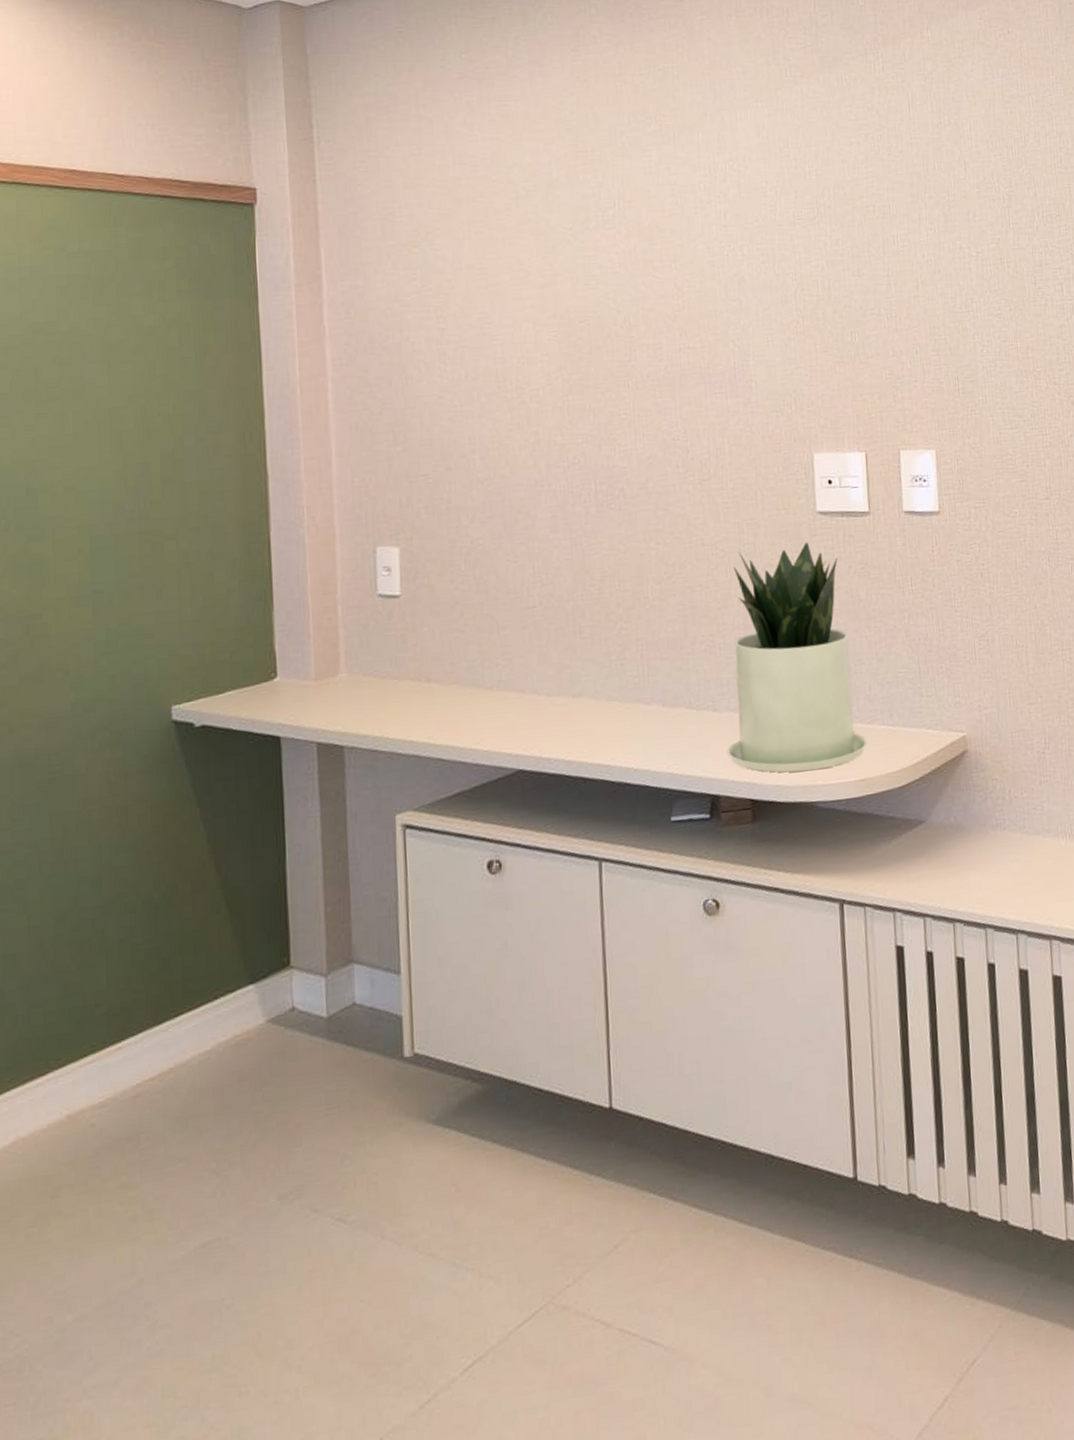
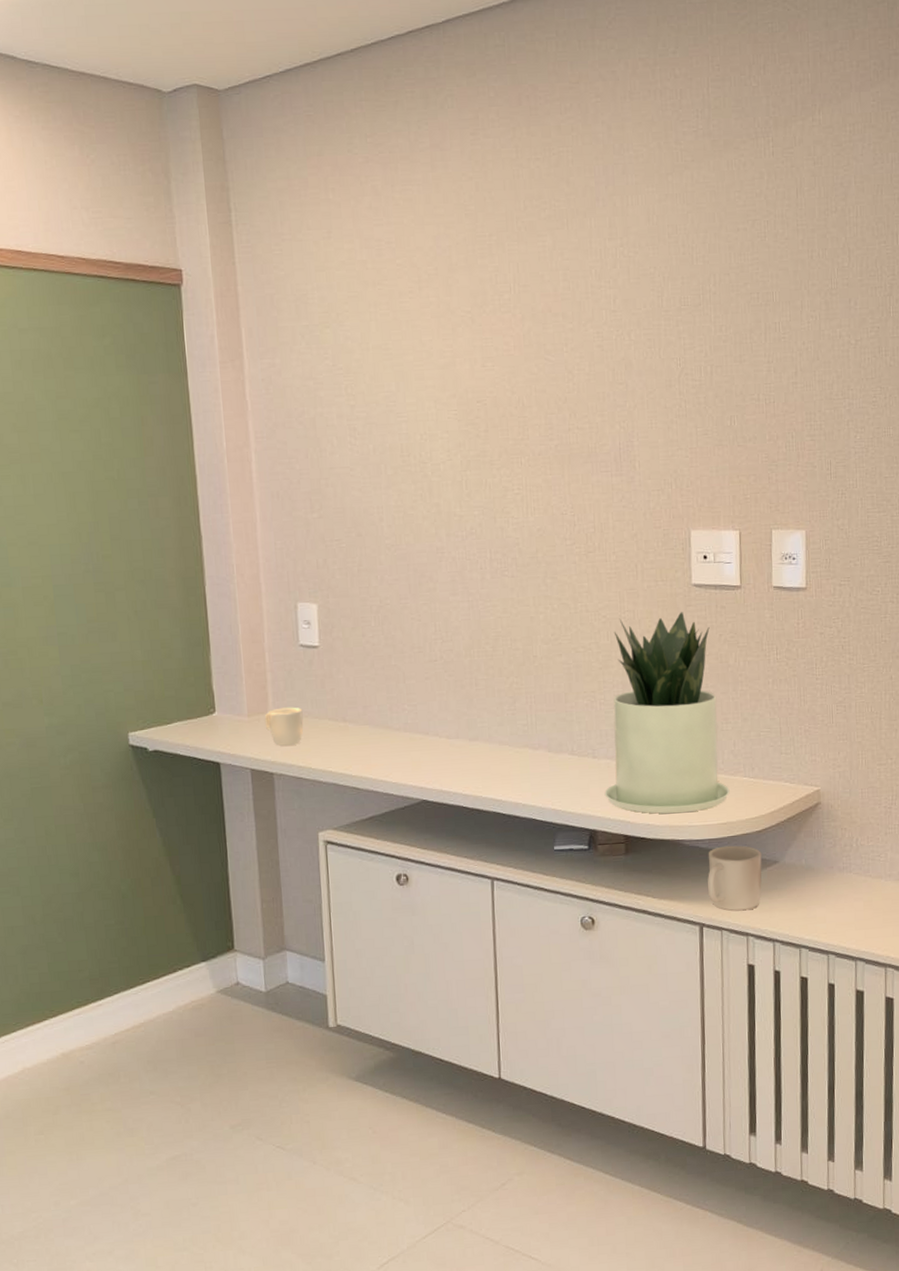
mug: none [334,667,381,714] -> present [264,707,304,747]
mug: none [845,804,908,884] -> present [707,845,762,912]

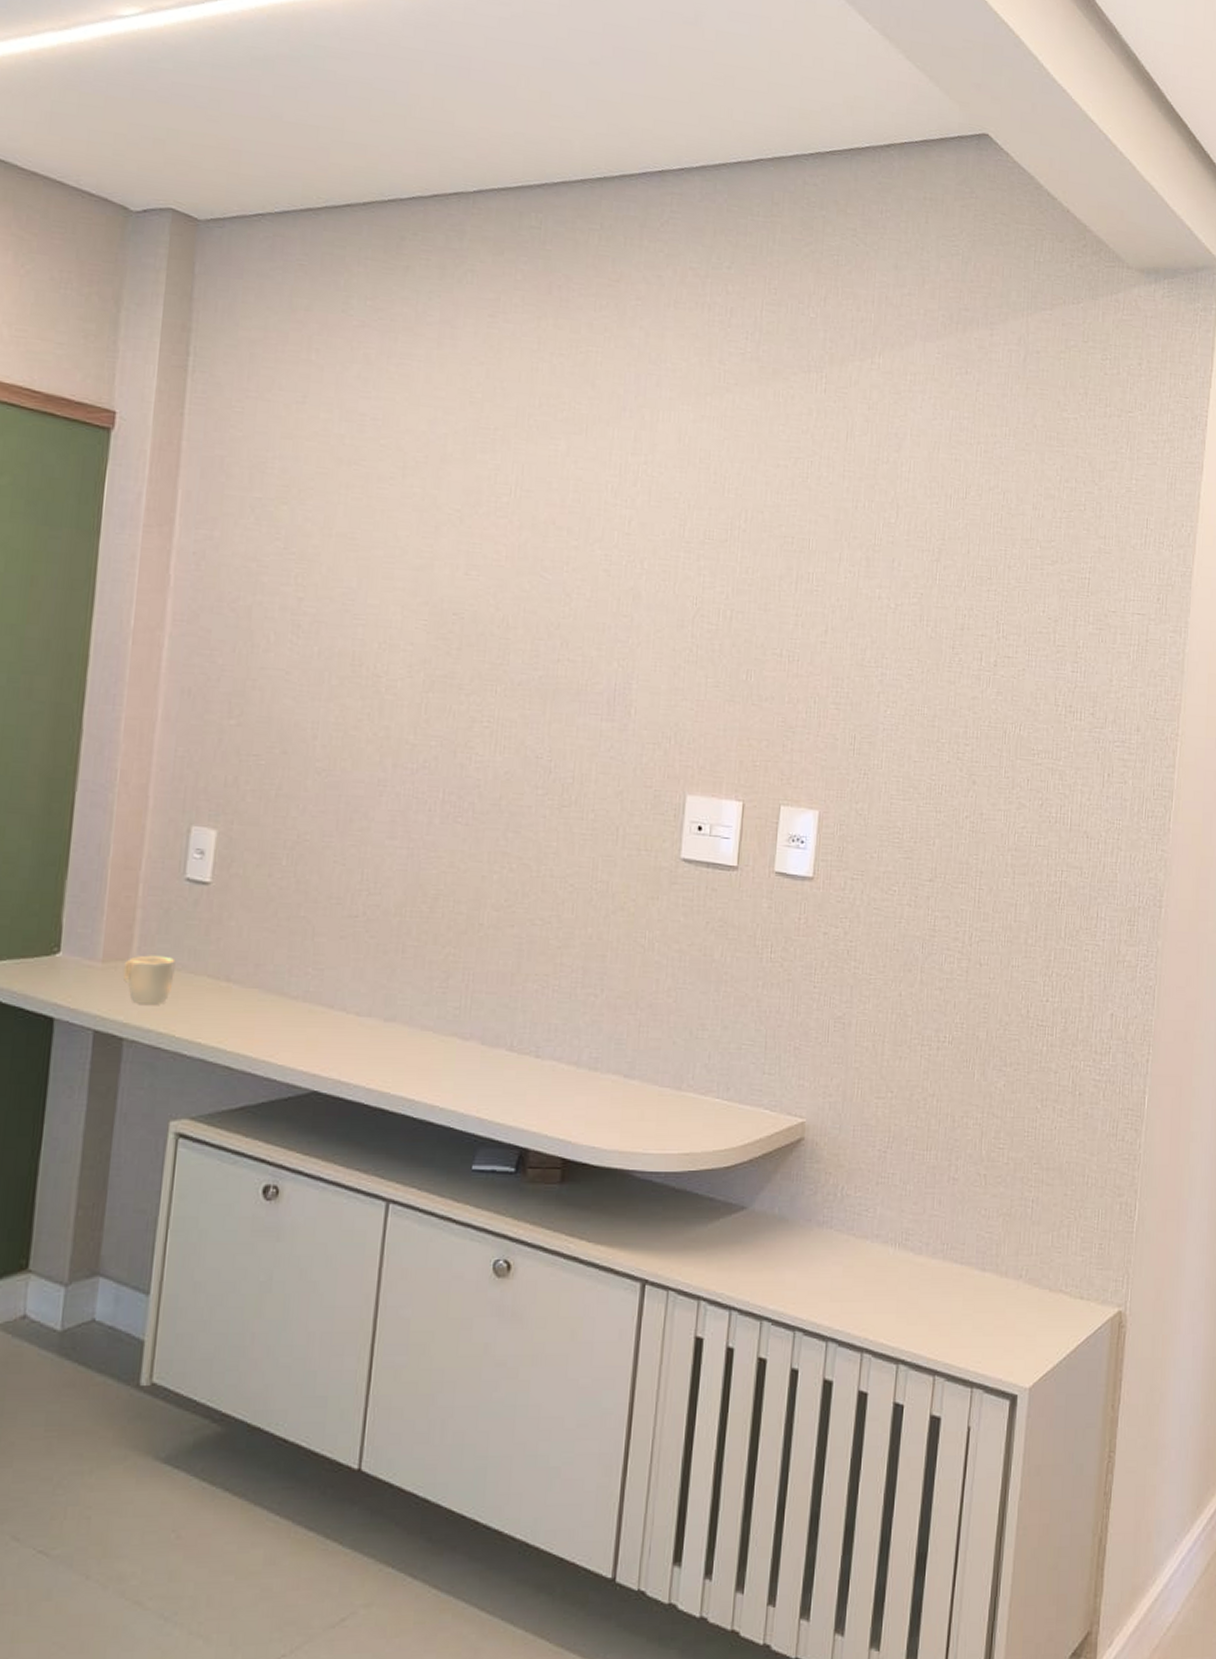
planter: present [604,612,730,814] -> none [544,889,698,1137]
mug: present [707,845,762,912] -> none [656,1182,727,1267]

